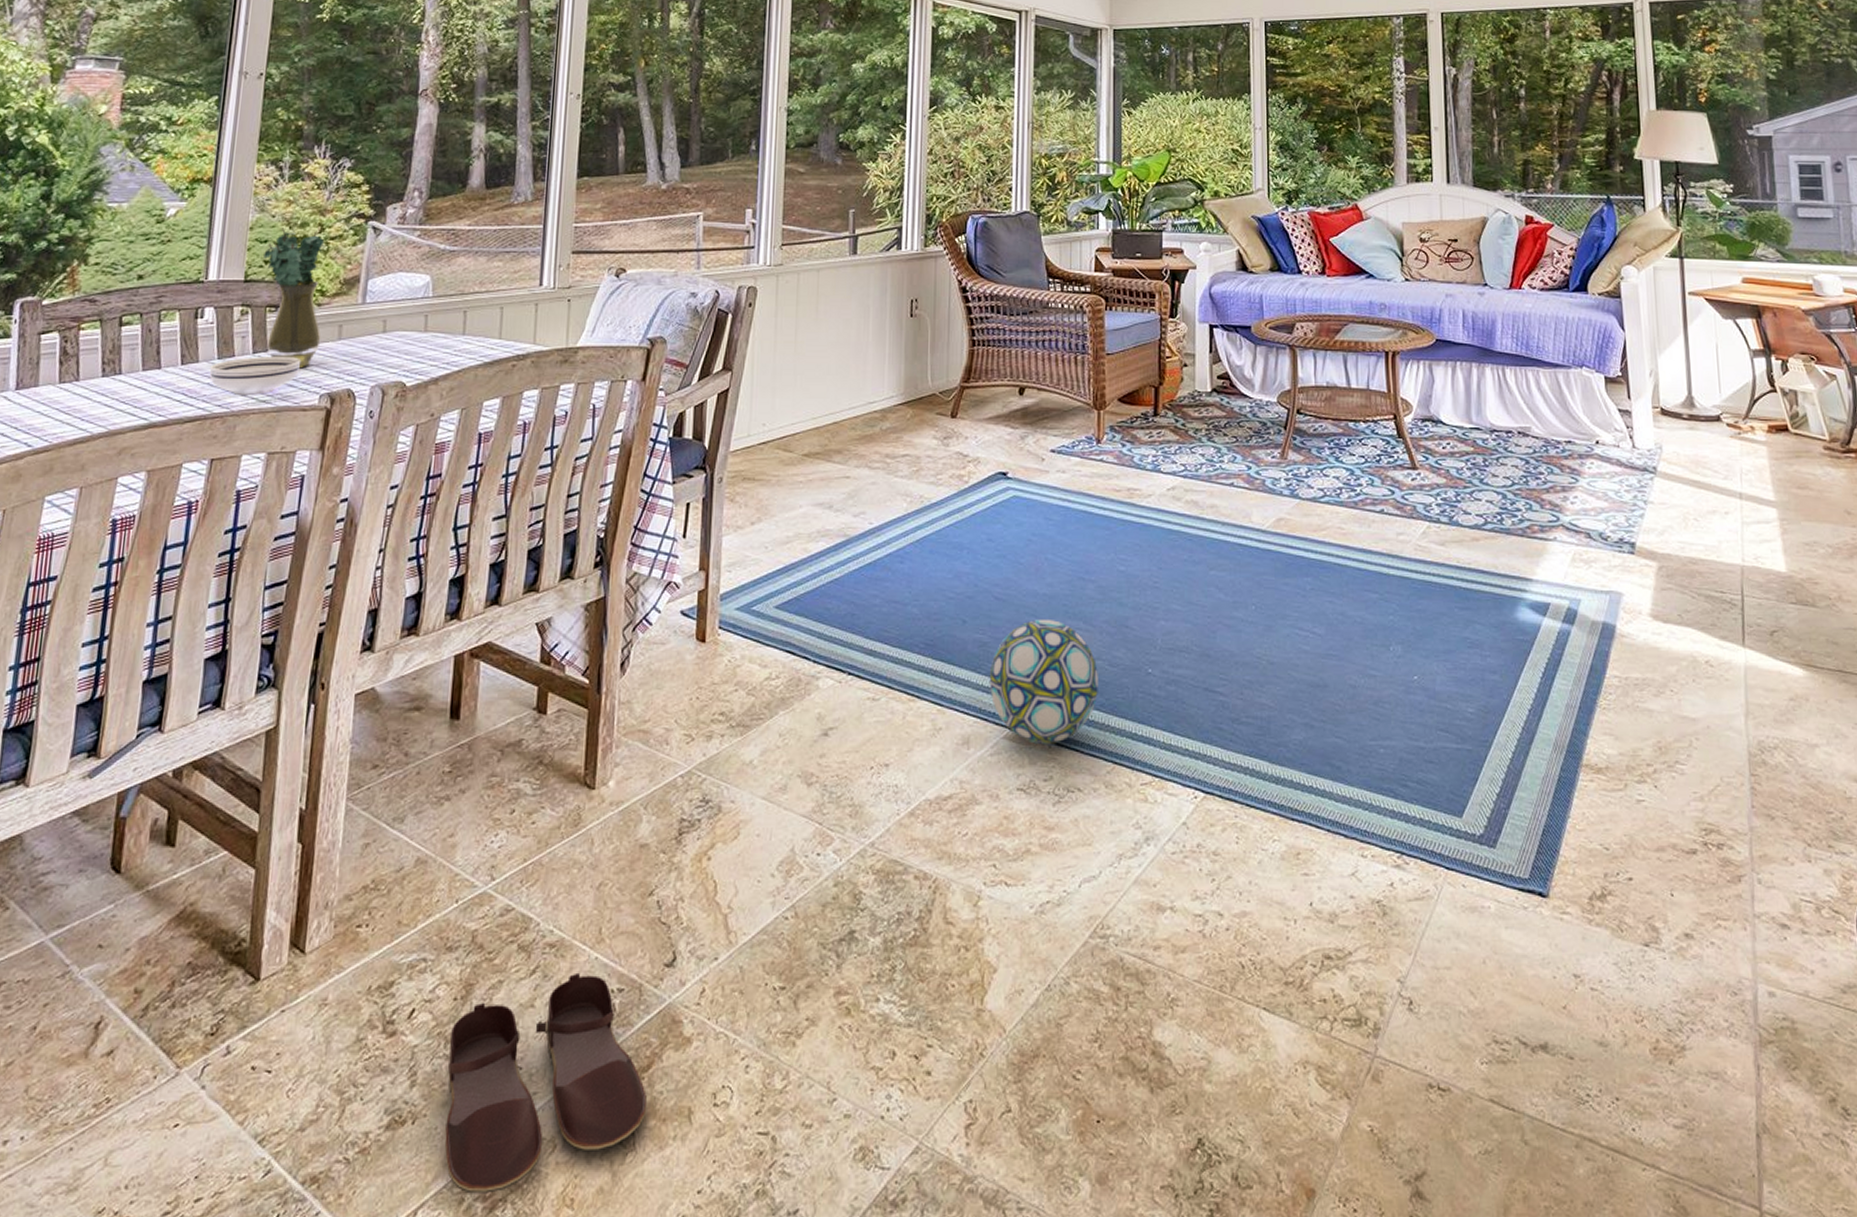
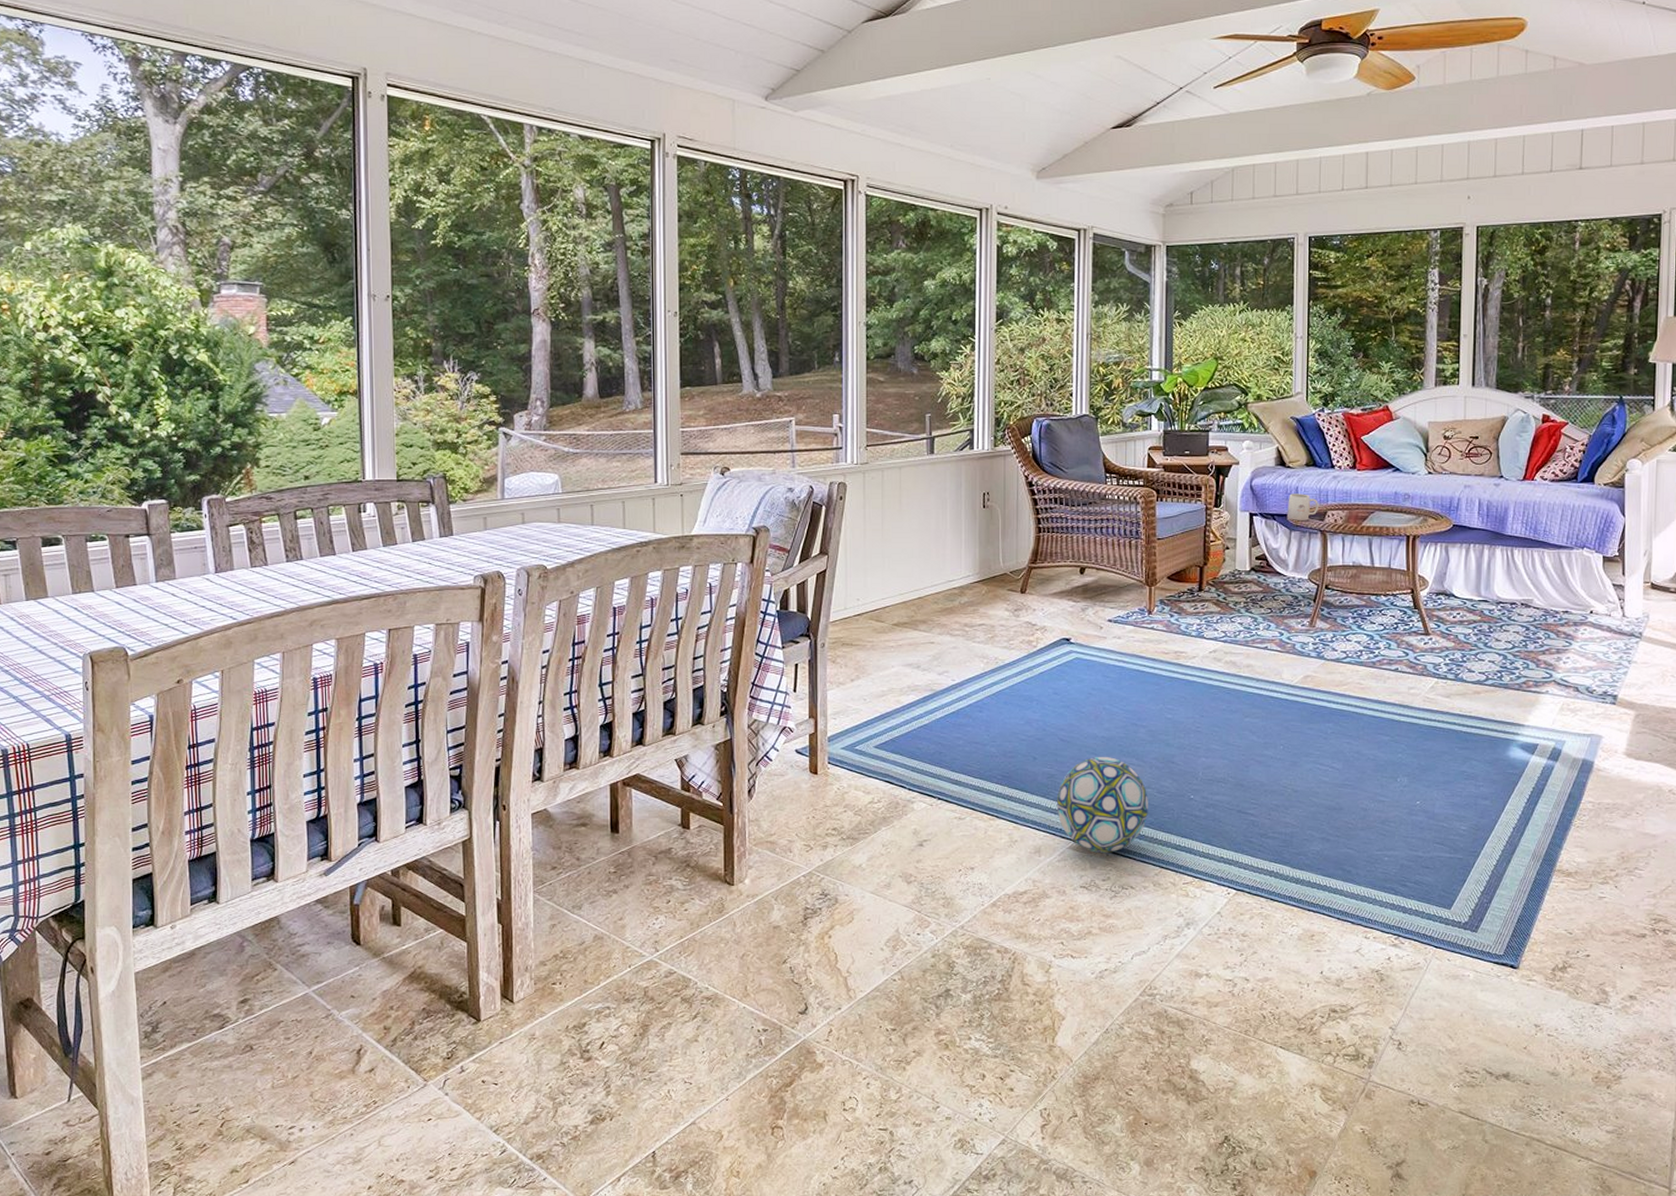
bowl: present [209,355,302,396] -> none [377,543,455,578]
vase: present [263,228,324,367] -> none [411,434,470,553]
sandal: present [444,972,648,1194] -> none [634,1017,792,1167]
mug: none [1251,302,1286,335] -> present [1288,493,1318,522]

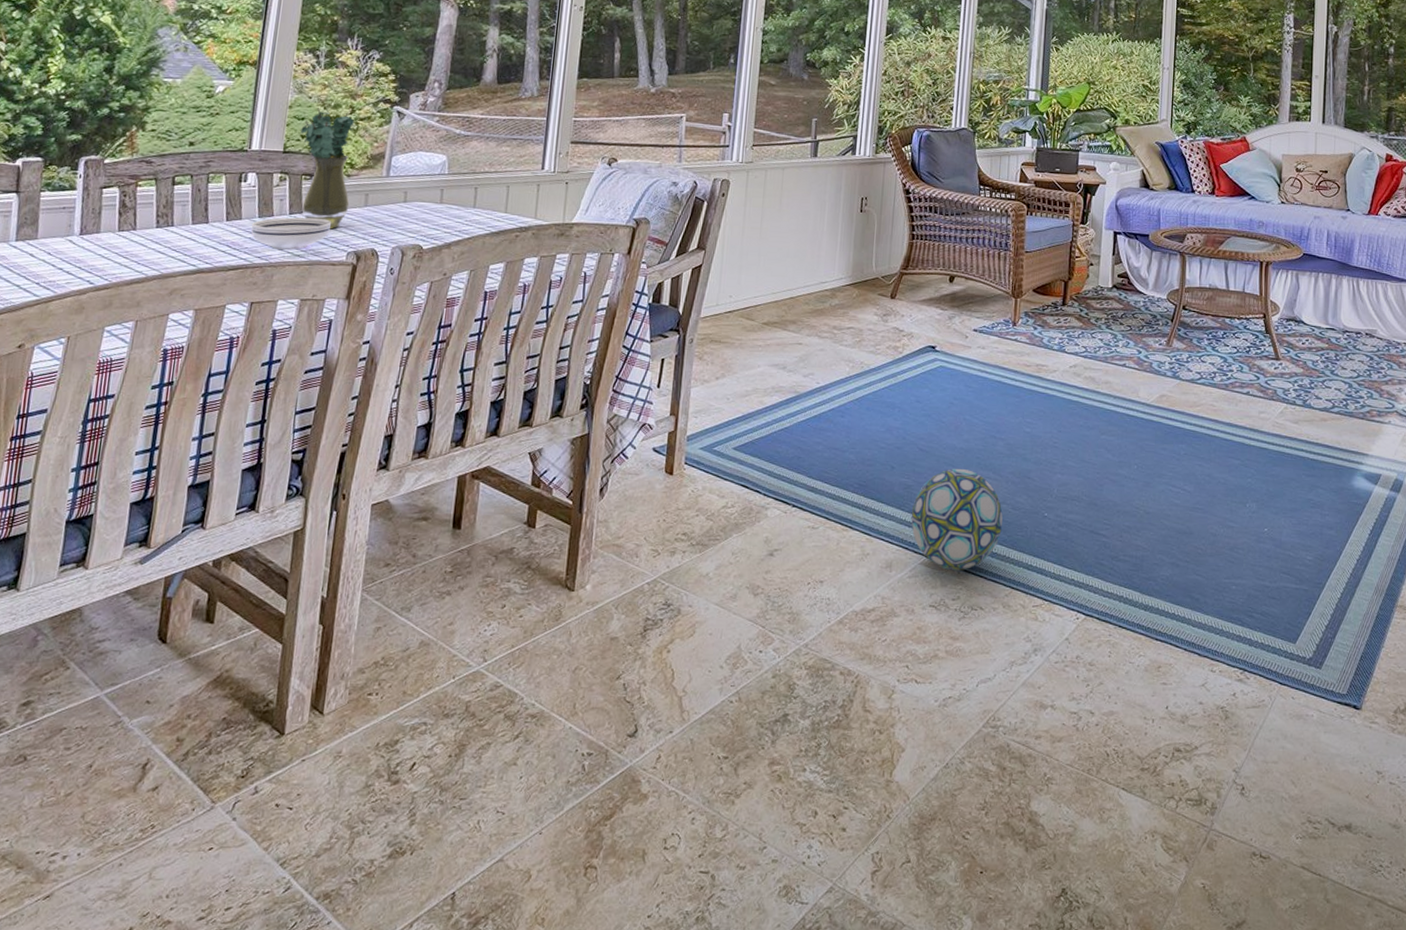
bowl: none [377,543,455,578] -> present [251,217,332,251]
vase: none [411,434,470,553] -> present [301,108,354,229]
mug: present [1288,493,1318,522] -> none [1149,215,1179,243]

